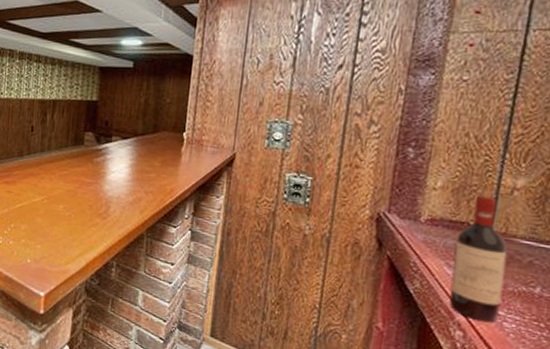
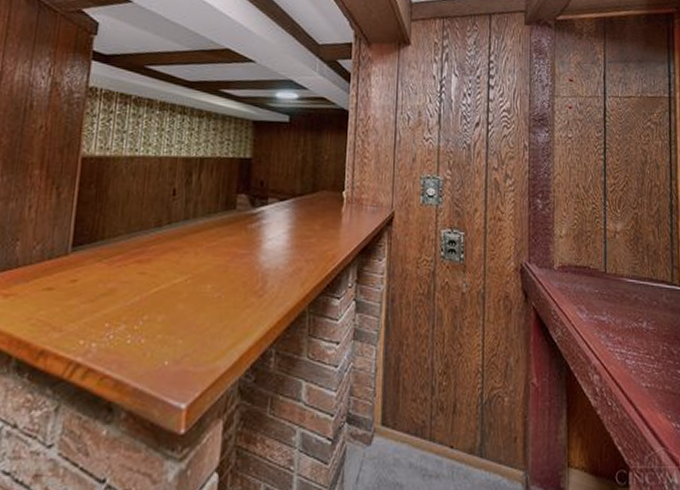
wine bottle: present [449,195,508,323] -> none [583,240,622,363]

